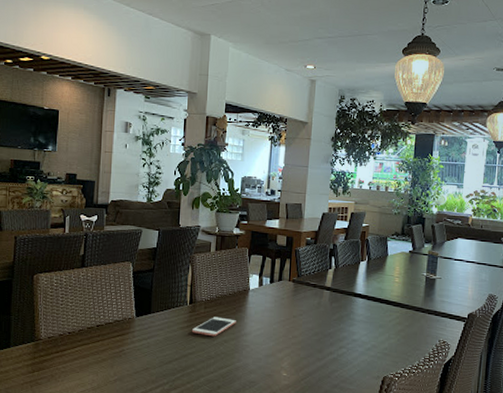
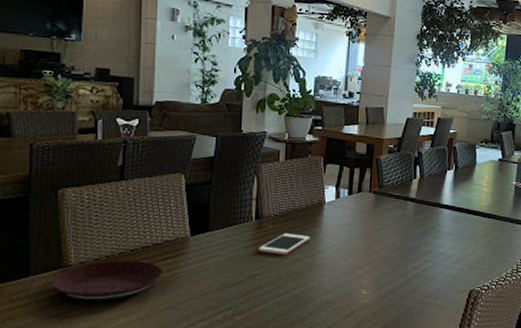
plate: none [26,336,114,372] -> present [51,260,164,301]

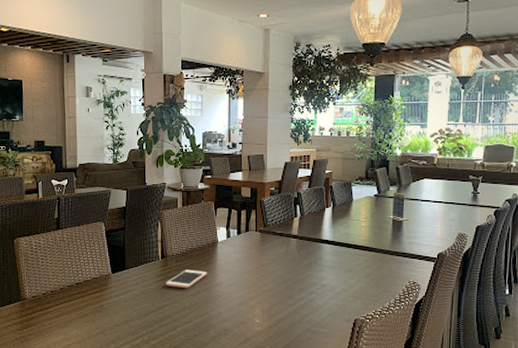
plate: present [51,260,164,301] -> none [14,294,94,327]

